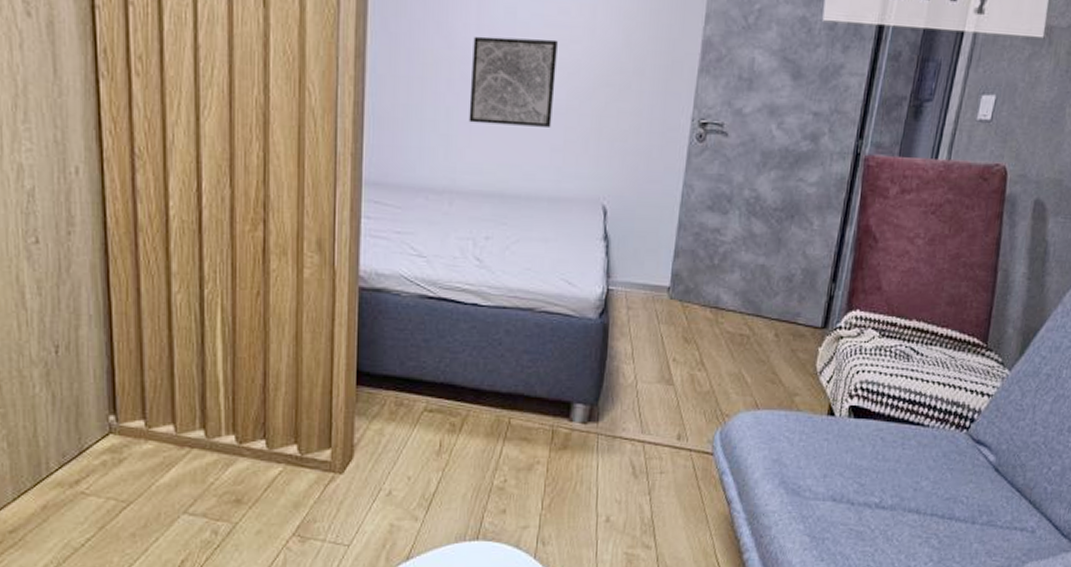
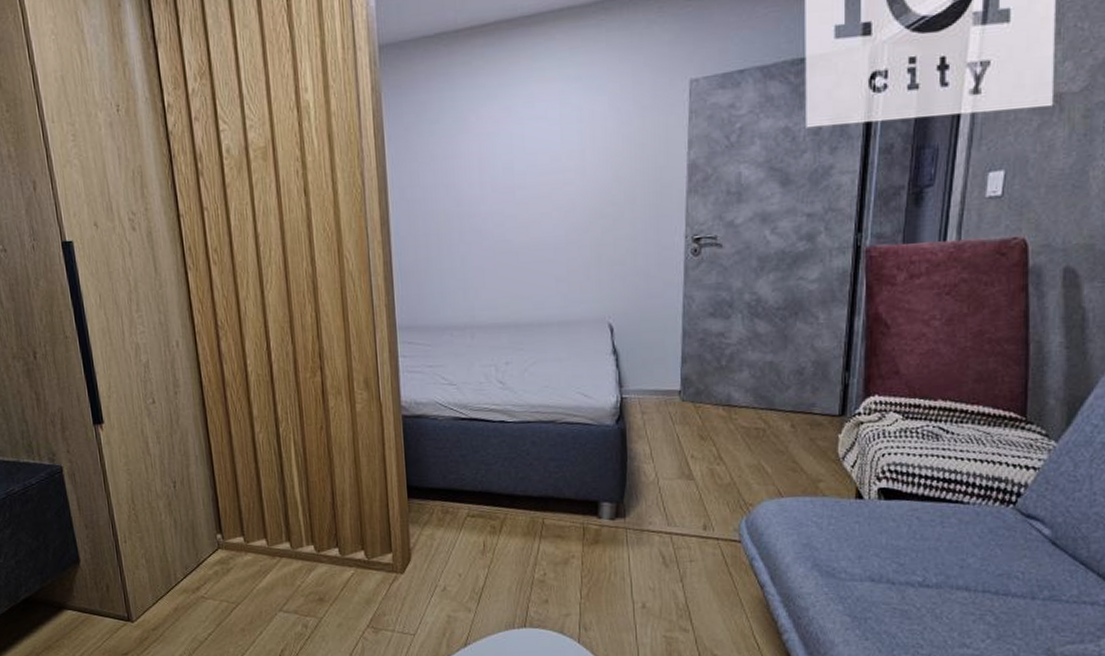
wall art: present [469,36,558,127] -> none [478,184,554,266]

